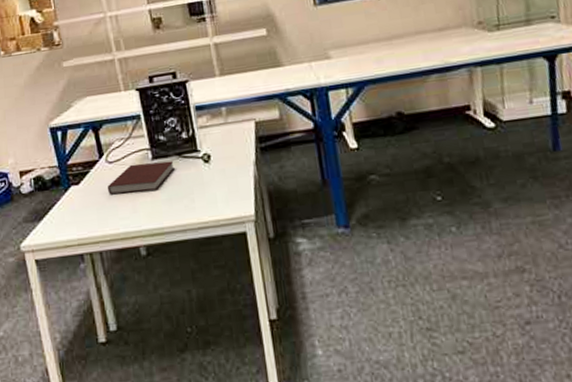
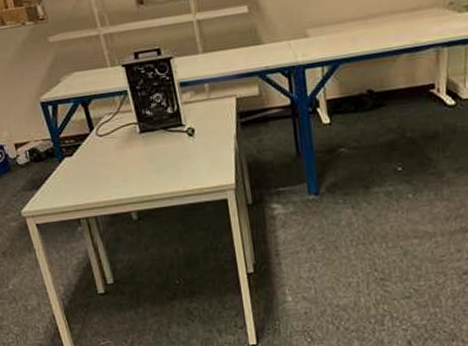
notebook: present [108,160,175,195] -> none [99,134,161,166]

